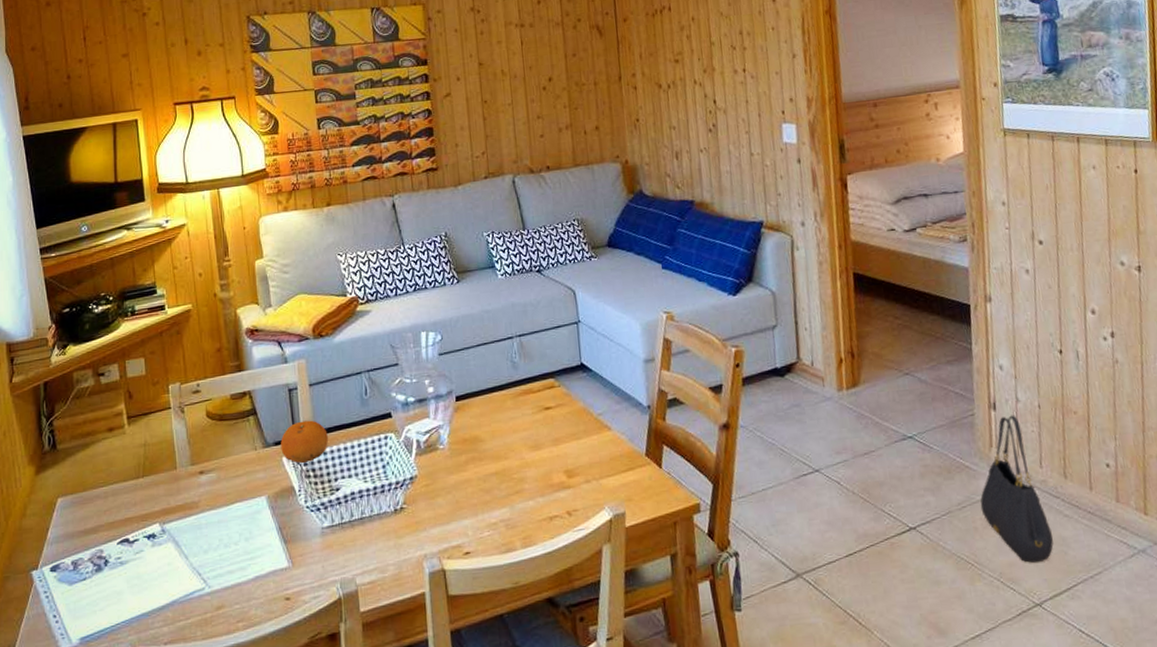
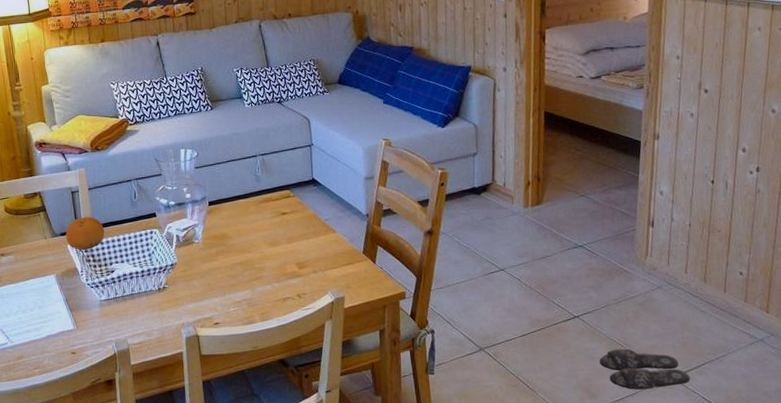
slippers: none [945,568,1061,623] -> present [599,348,690,390]
handbag: present [980,415,1054,563] -> none [633,231,689,346]

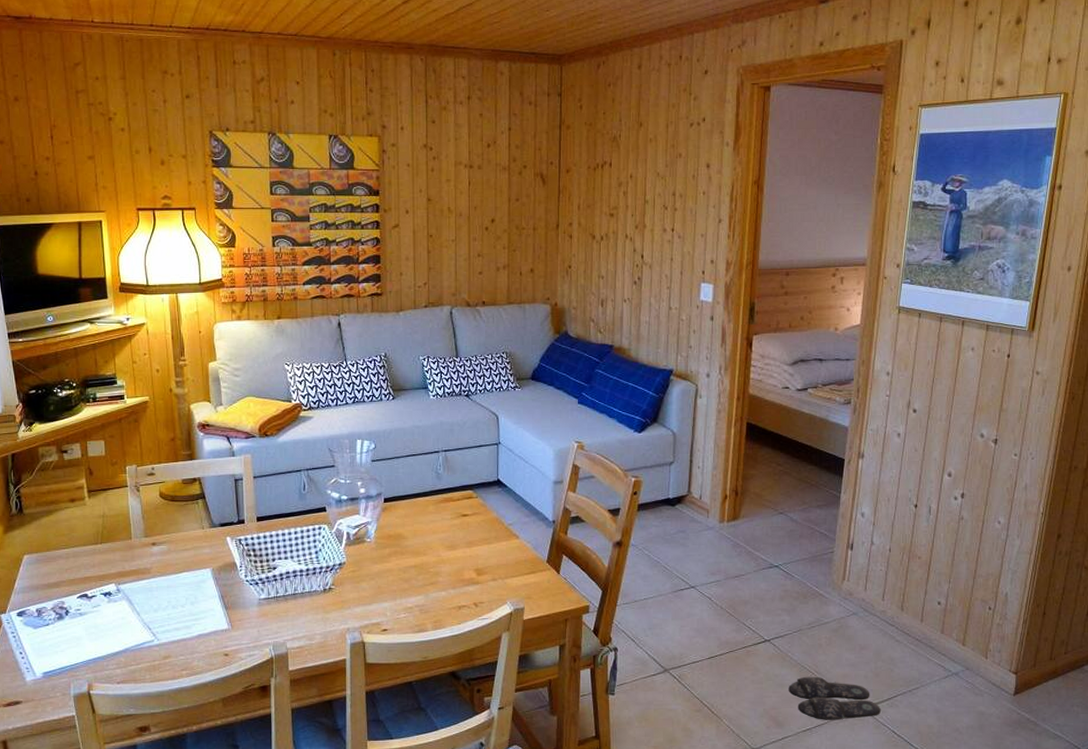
fruit: present [66,217,104,251] -> none [225,507,268,544]

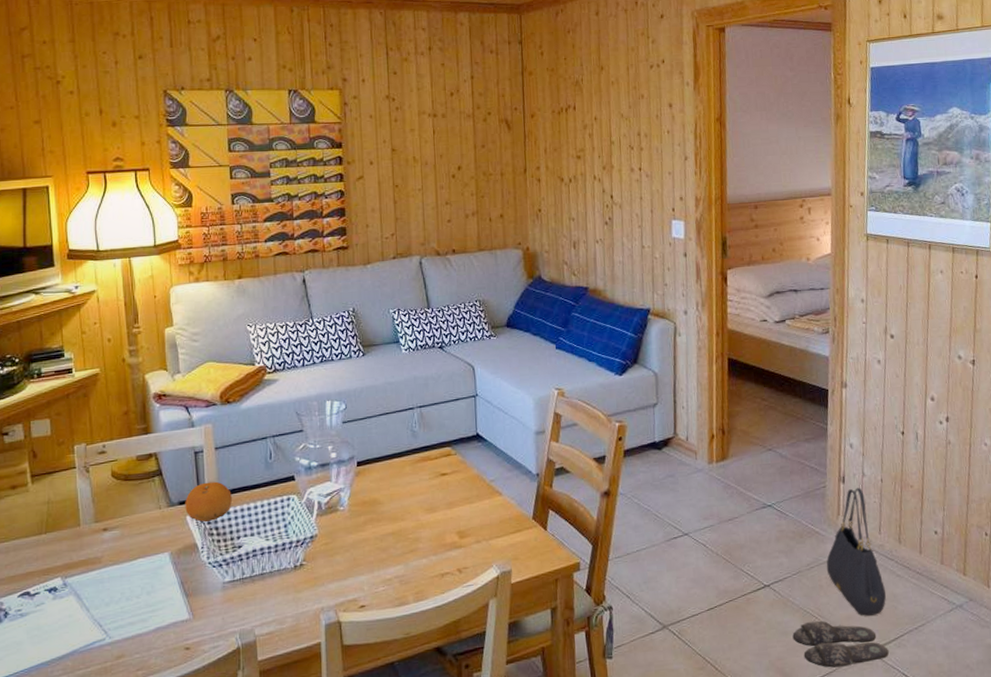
fruit: none [225,507,268,544] -> present [185,481,232,523]
handbag: none [827,555,883,676] -> present [826,487,886,616]

